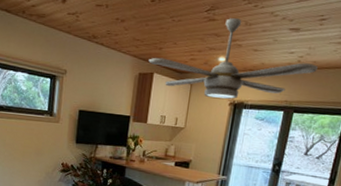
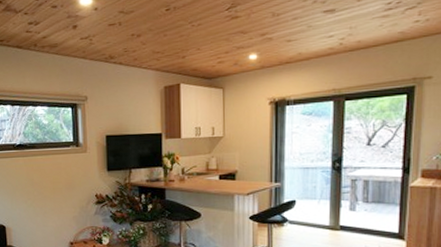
ceiling fan: present [148,18,318,100] -> none [172,11,364,100]

